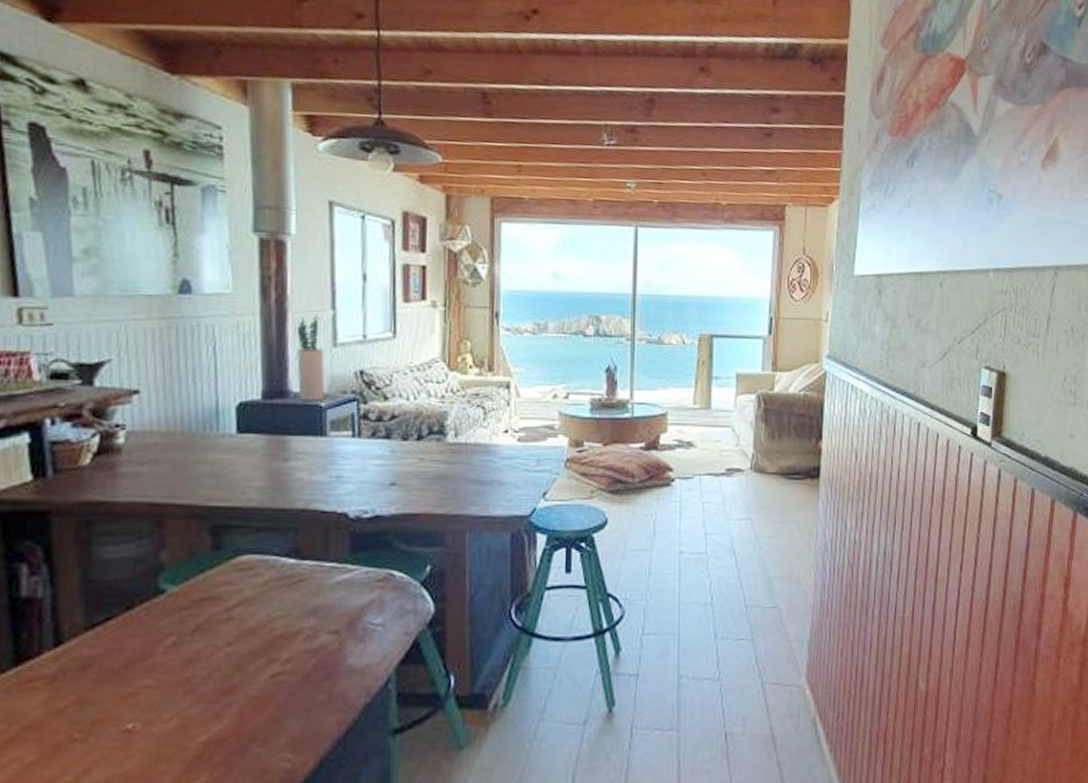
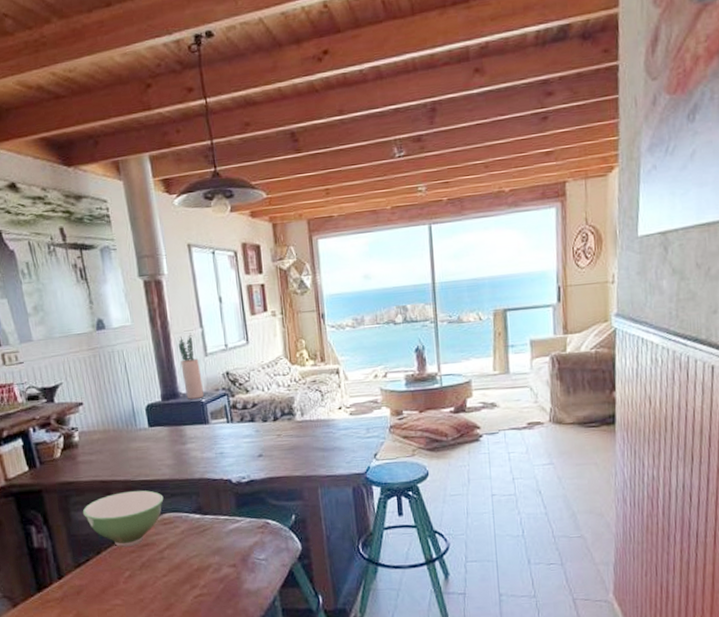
bowl: none [112,519,245,602] -> present [82,490,164,548]

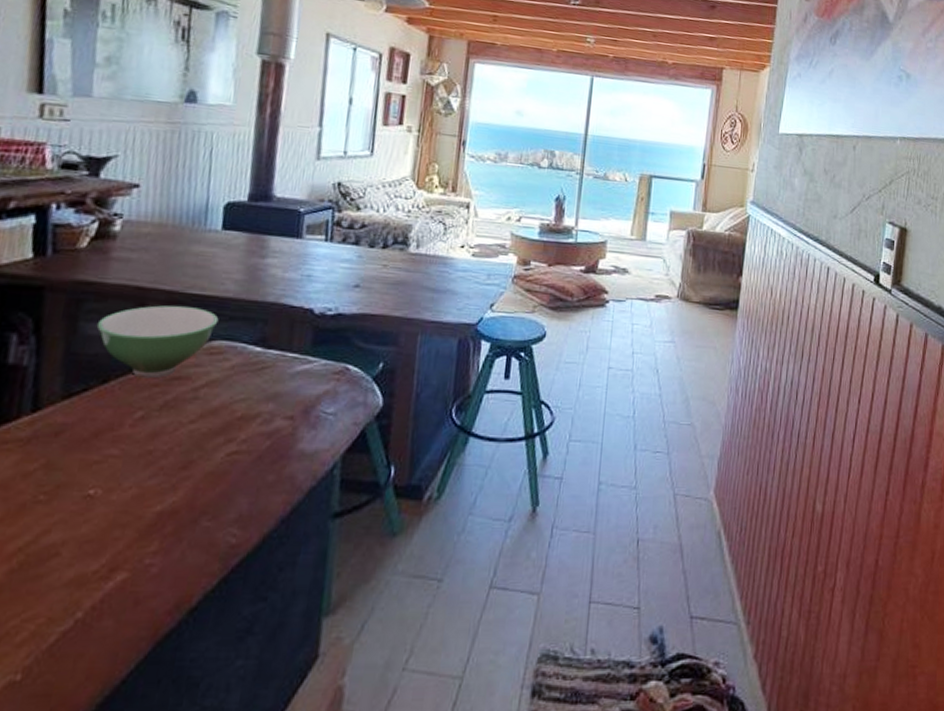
vase: present [178,332,205,401] -> none [281,129,308,208]

